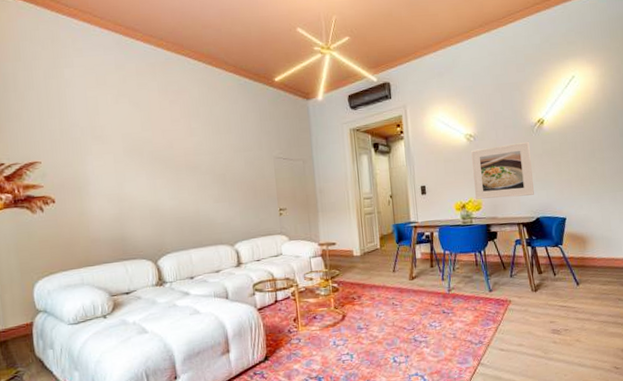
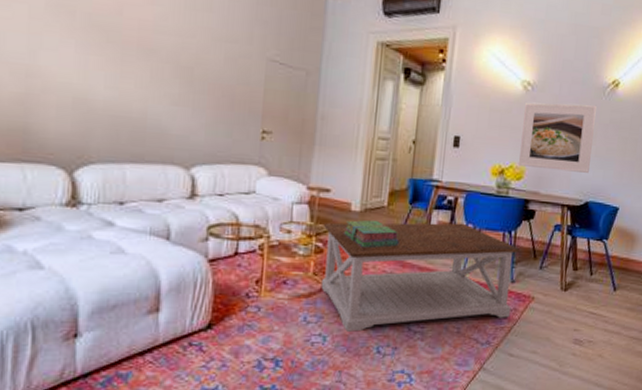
coffee table: none [336,251,495,349] -> present [320,223,519,332]
stack of books: none [351,260,395,283] -> present [344,220,399,248]

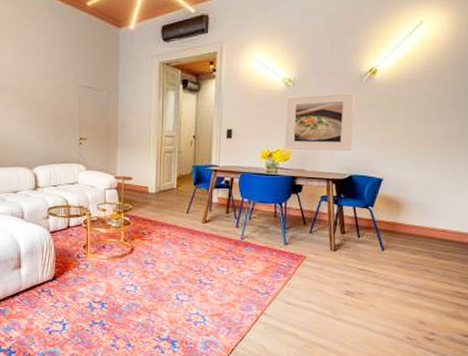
coffee table: present [320,223,519,332] -> none [129,198,290,283]
stack of books: present [344,220,399,248] -> none [145,198,188,221]

